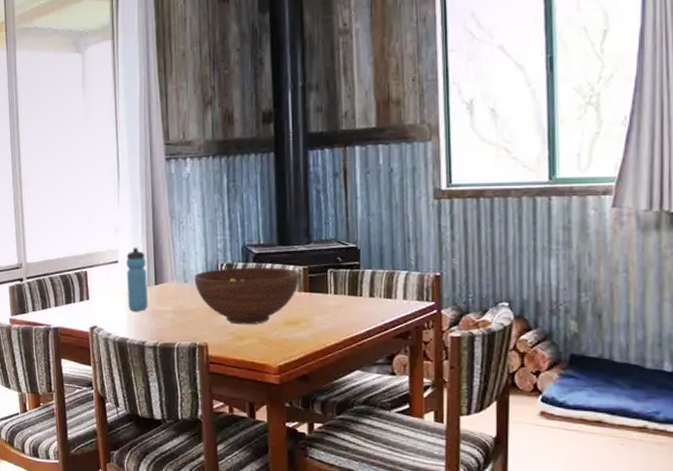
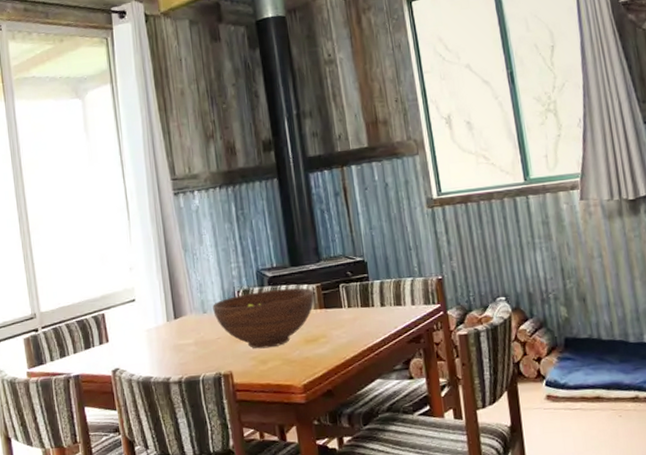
water bottle: present [126,247,148,311] -> none [143,283,170,349]

